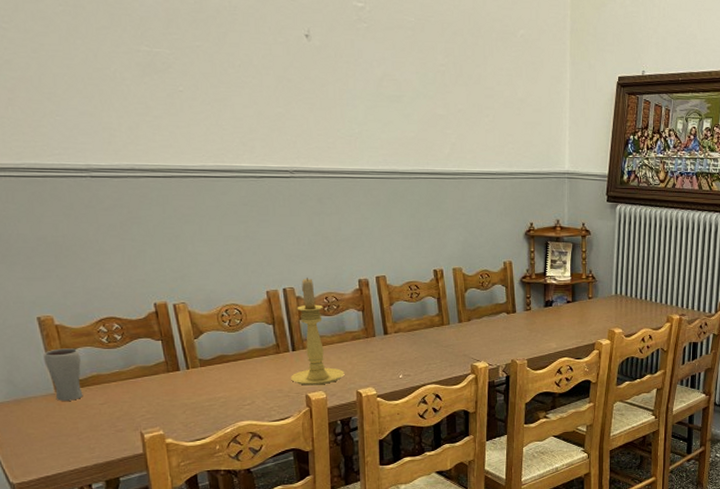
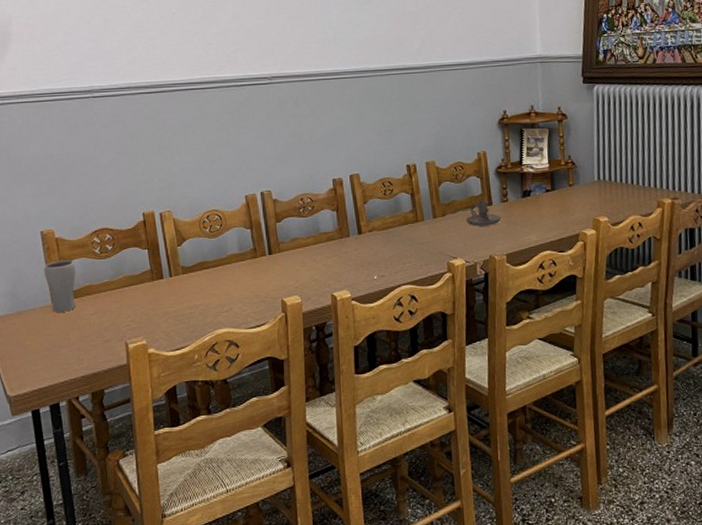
candle holder: present [291,278,345,386] -> none [267,180,319,290]
candle holder: none [490,308,524,332] -> present [465,200,502,227]

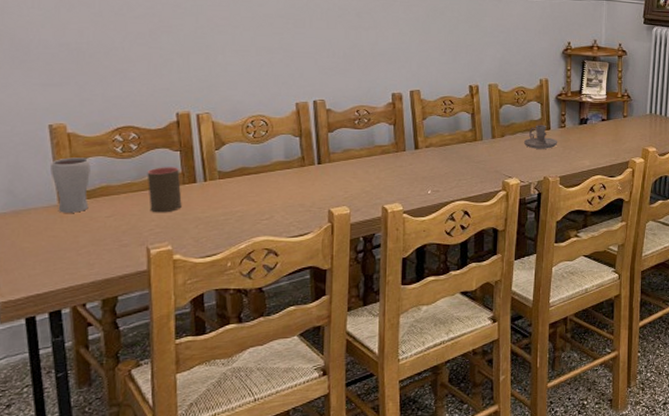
cup: none [121,264,152,309] -> present [147,167,182,213]

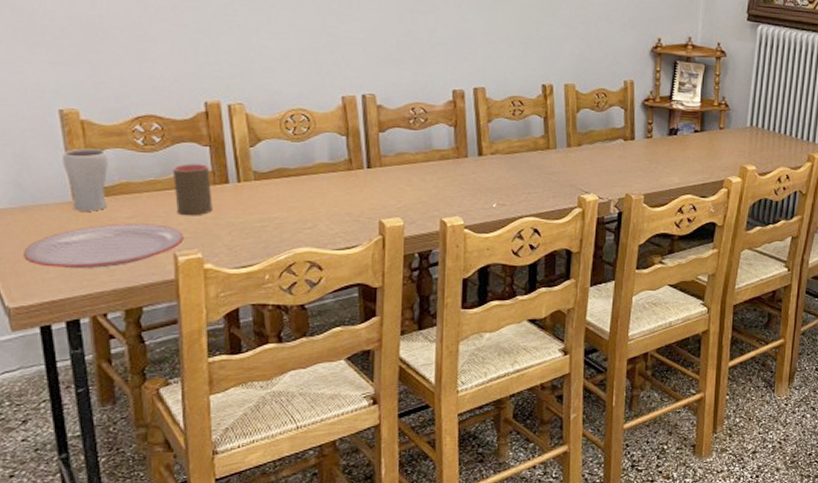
plate: none [12,221,156,265] -> present [22,223,184,269]
candle holder: present [523,125,558,149] -> none [603,133,643,162]

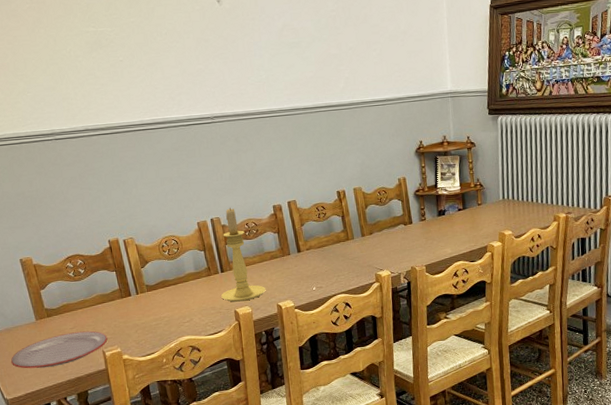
drinking glass: present [63,148,108,212] -> none [26,283,57,328]
cup: present [172,163,213,216] -> none [94,284,123,323]
candle holder: none [363,84,428,210] -> present [221,208,266,302]

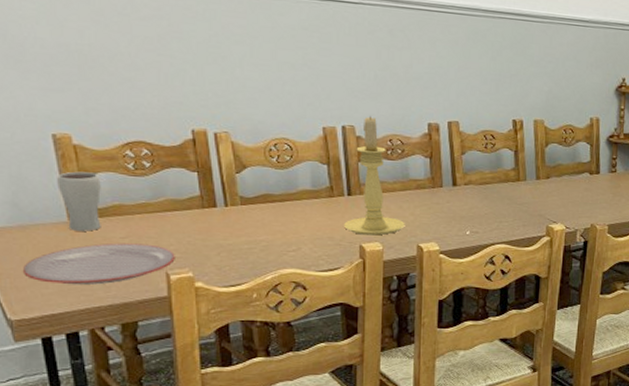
drinking glass: none [26,283,57,328] -> present [57,171,101,231]

